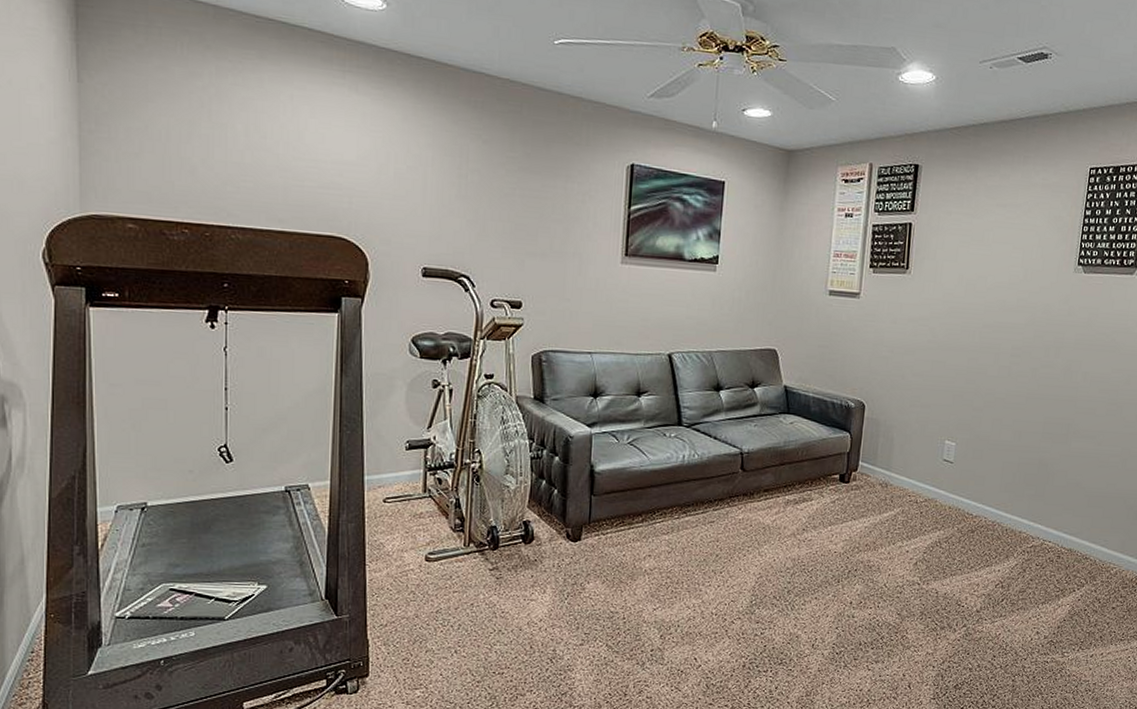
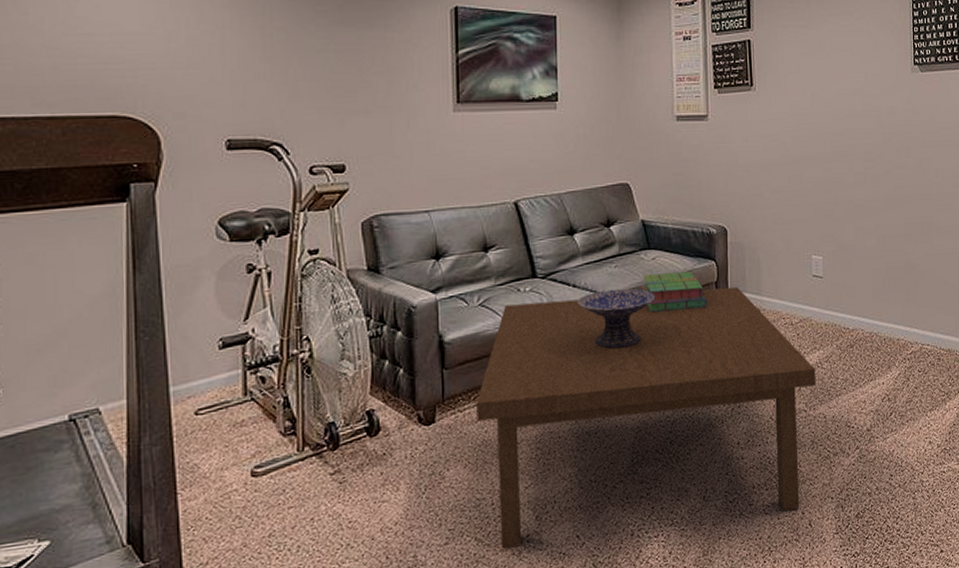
coffee table: none [617,447,934,671] -> present [476,286,817,549]
decorative bowl: none [716,445,790,500] -> present [576,288,656,349]
stack of books: none [777,437,838,475] -> present [641,271,707,313]

